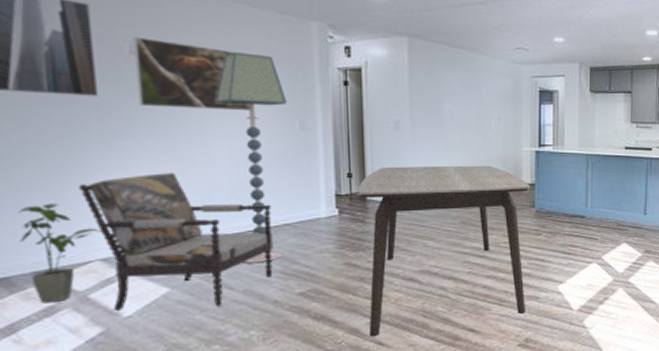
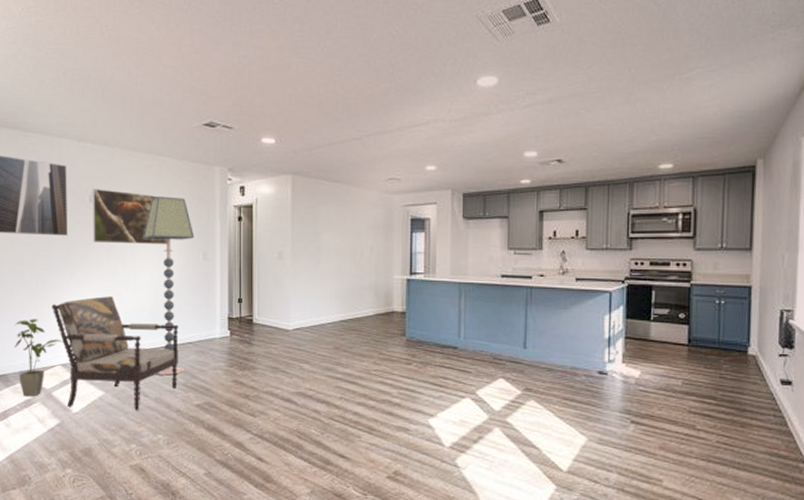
dining table: present [358,165,531,337] -> none [246,292,402,452]

